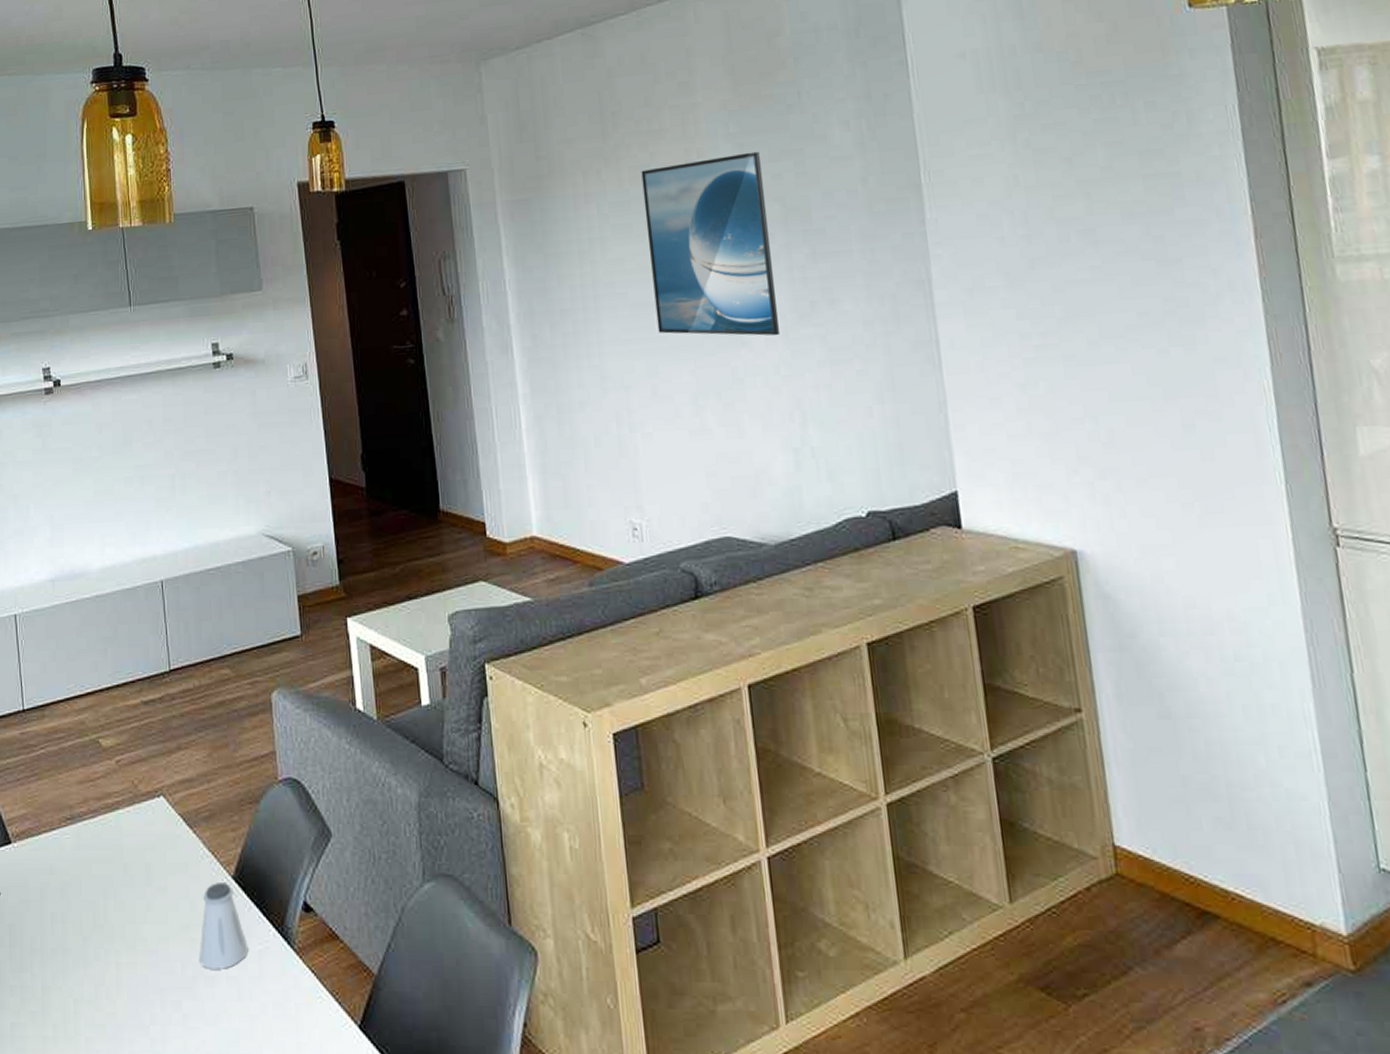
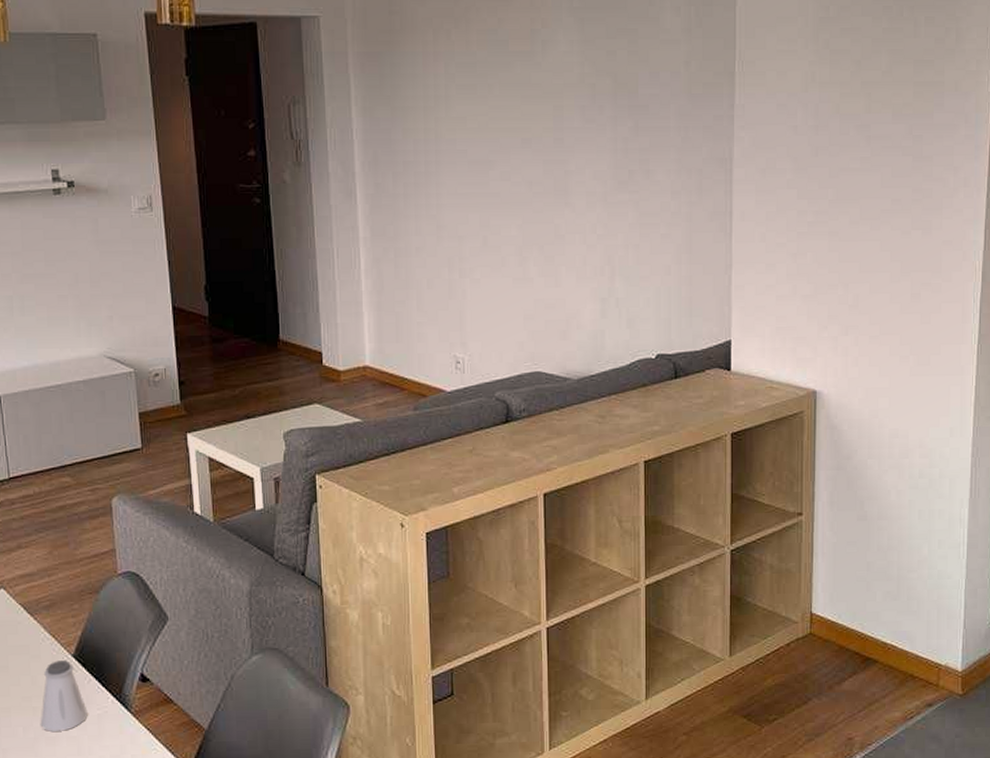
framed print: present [641,151,779,336] -> none [488,27,600,199]

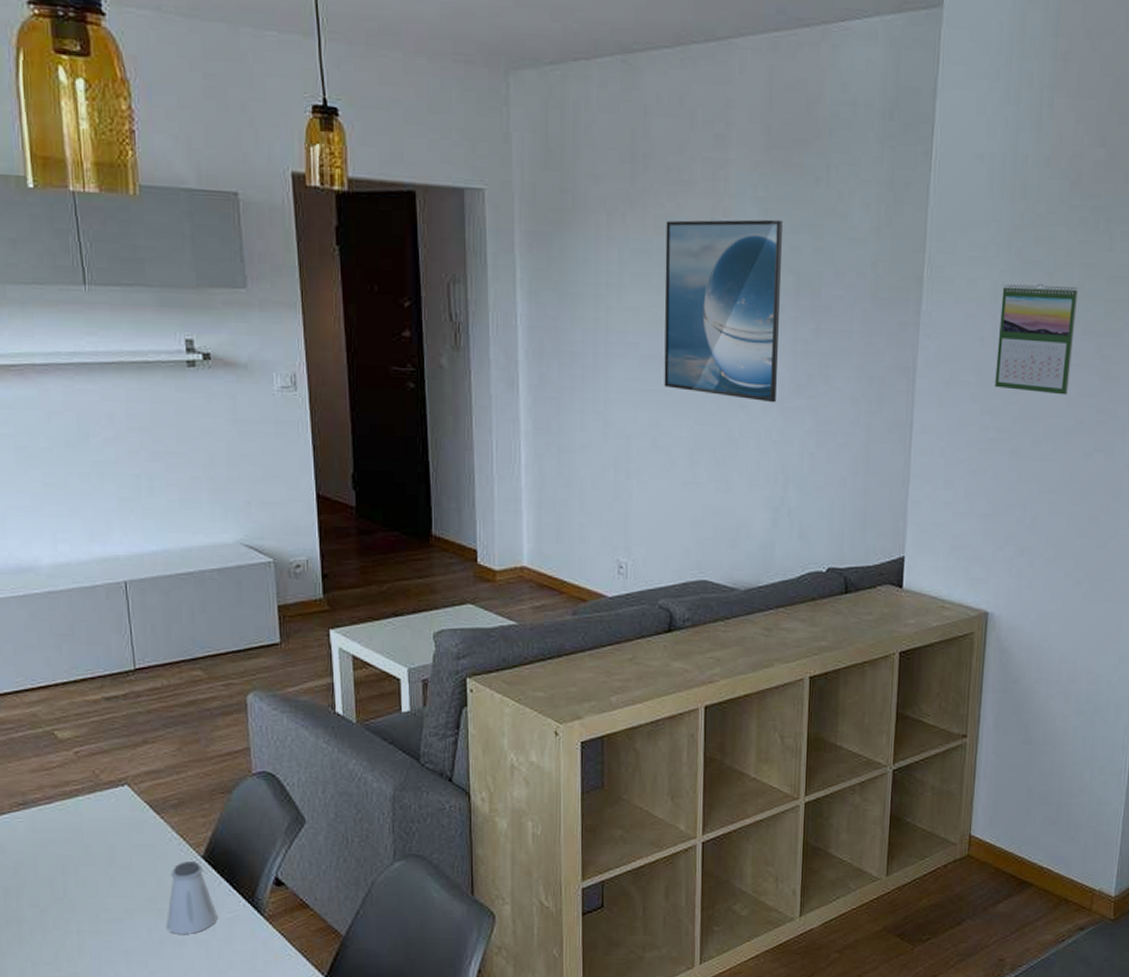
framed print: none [488,27,600,199] -> present [664,219,784,403]
calendar: none [810,71,887,177] -> present [995,283,1079,395]

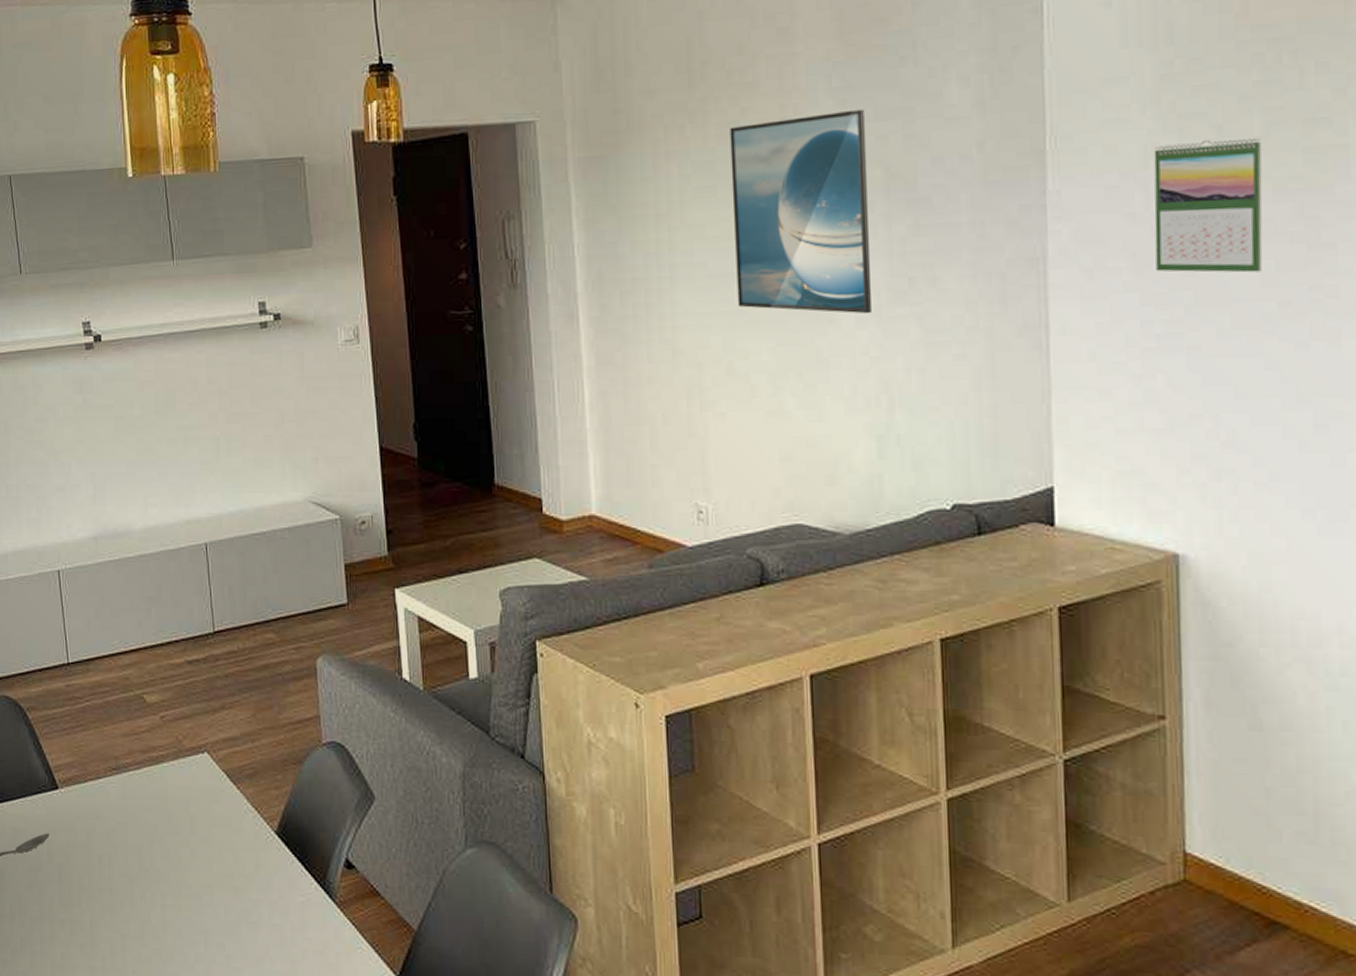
saltshaker: present [166,862,218,934] -> none [242,836,291,917]

